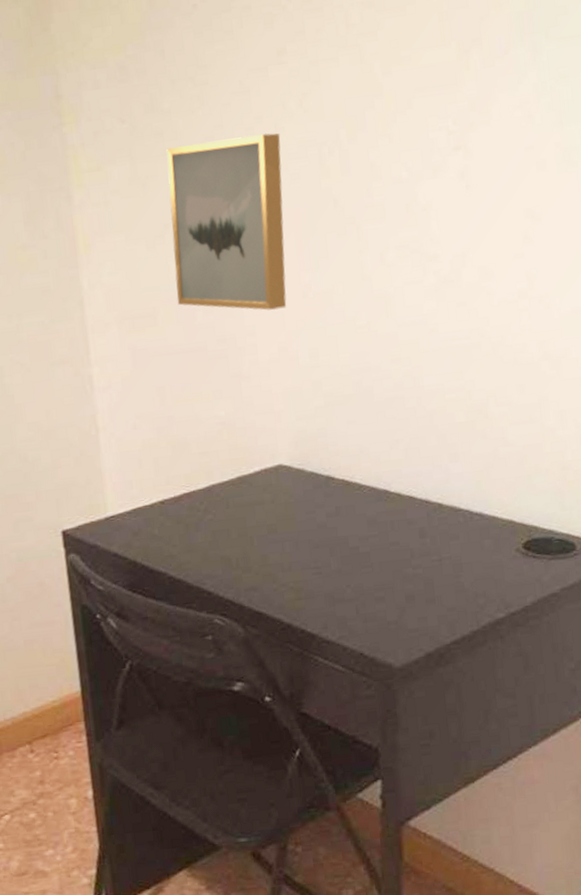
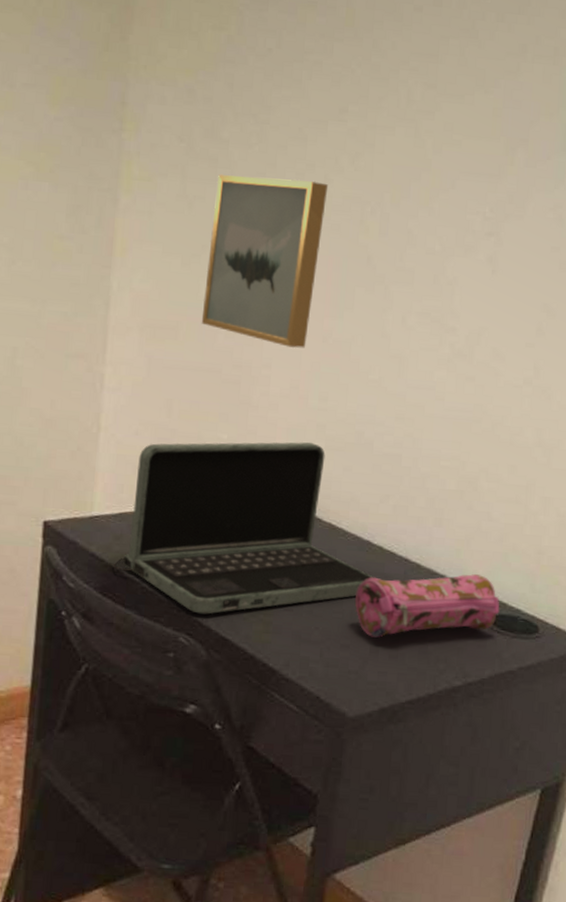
laptop: none [136,402,398,593] -> present [113,441,374,615]
pencil case: none [381,502,532,585] -> present [354,574,500,638]

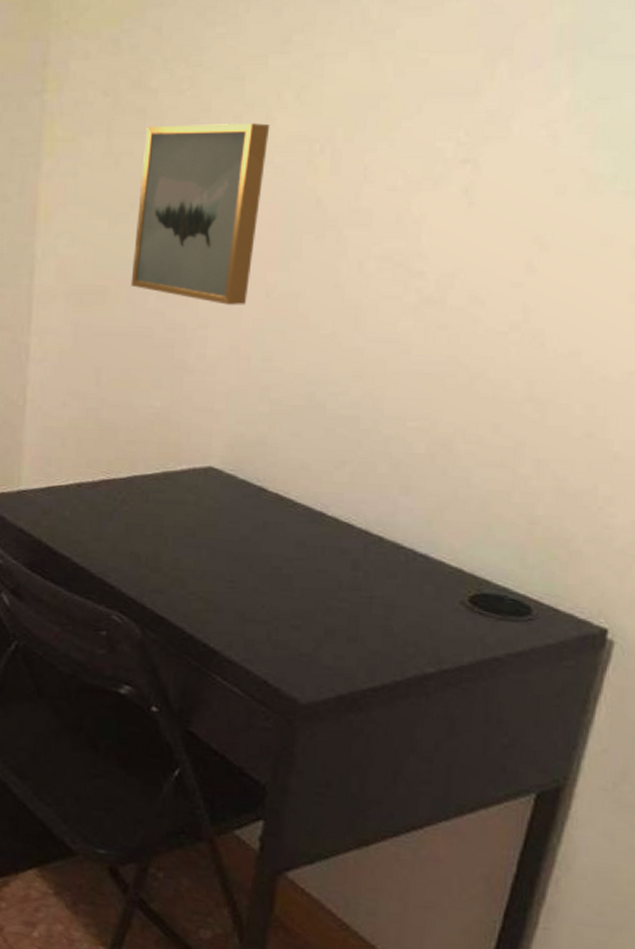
laptop: present [113,441,374,615] -> none [41,407,329,592]
pencil case: present [354,574,500,638] -> none [306,548,482,618]

